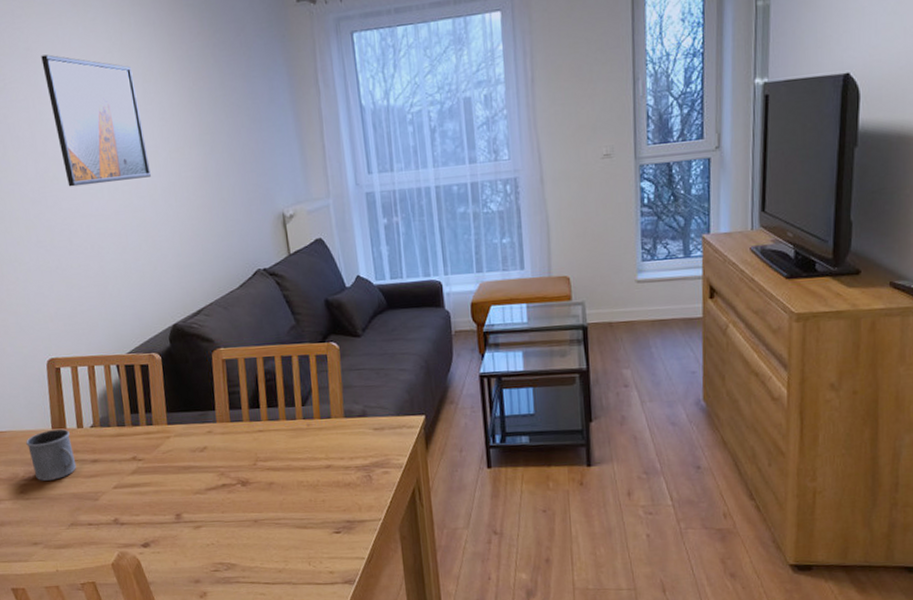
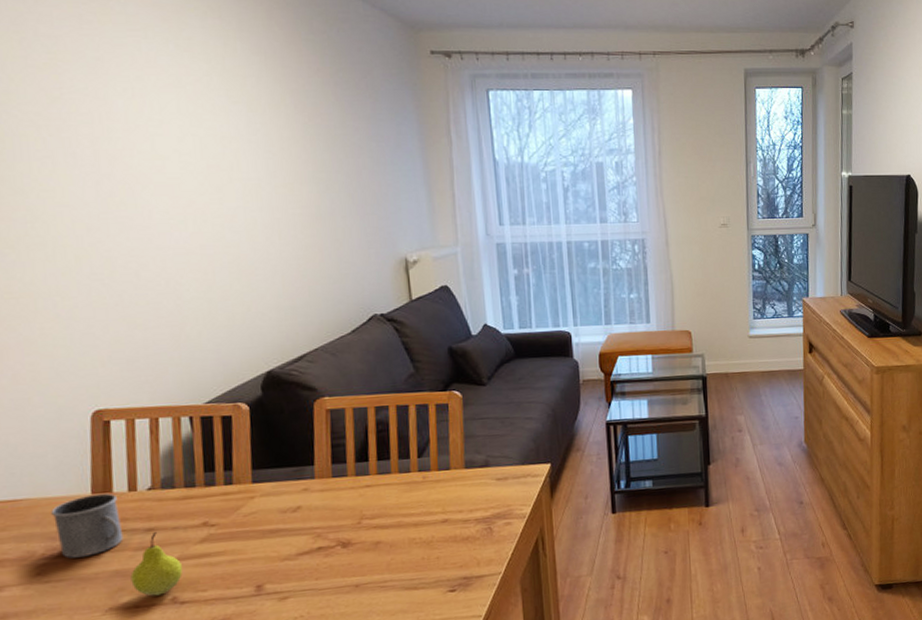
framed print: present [41,54,151,187] -> none [115,68,250,215]
fruit: none [83,463,121,517] -> present [130,532,182,596]

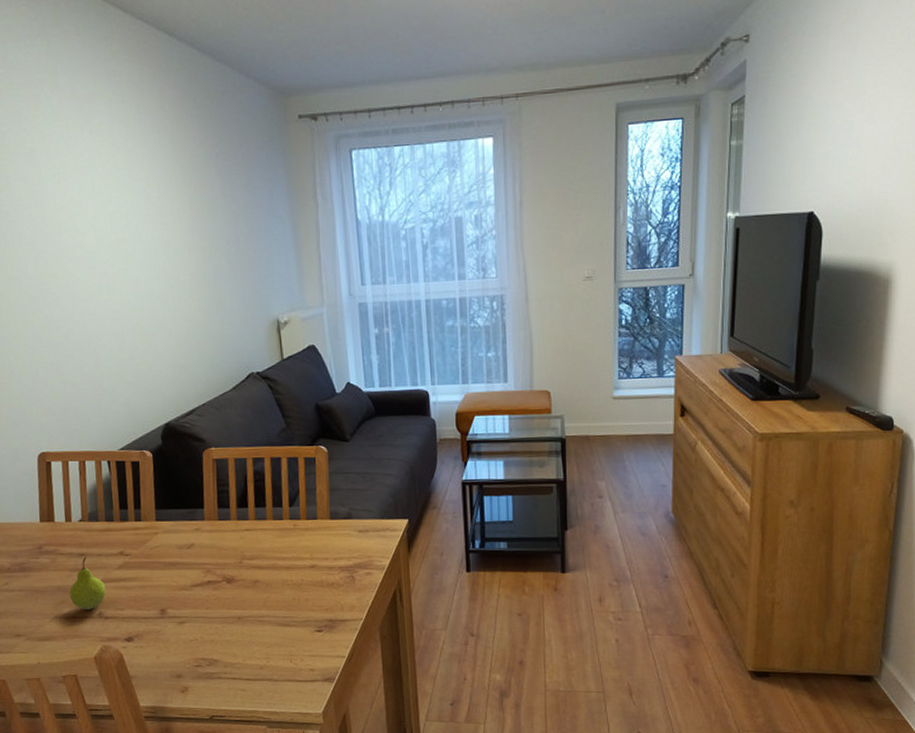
mug: present [51,493,124,559] -> none [13,522,63,573]

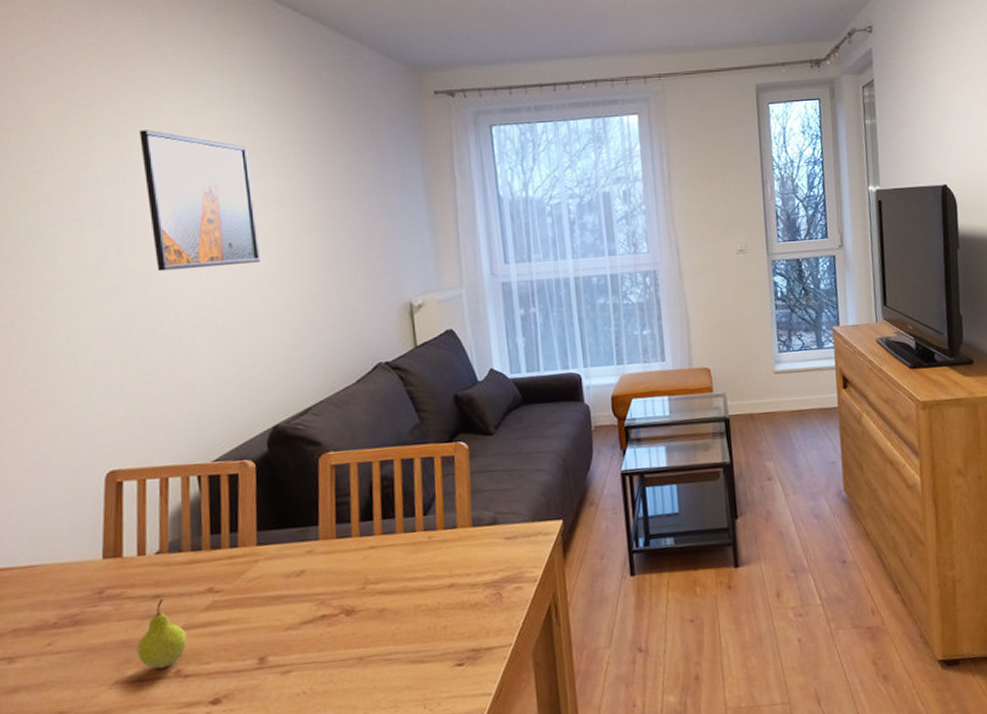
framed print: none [46,155,150,285] -> present [139,130,260,272]

